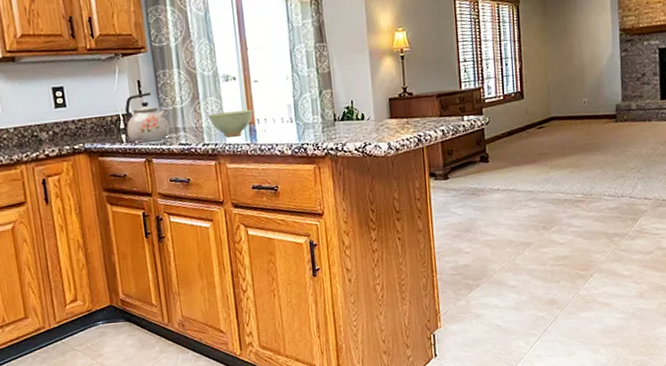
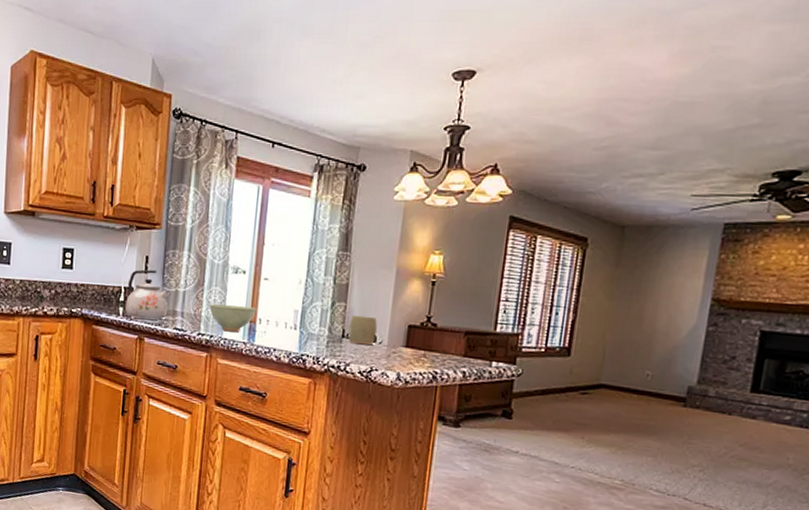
mug: none [338,97,364,125] -> present [348,315,377,346]

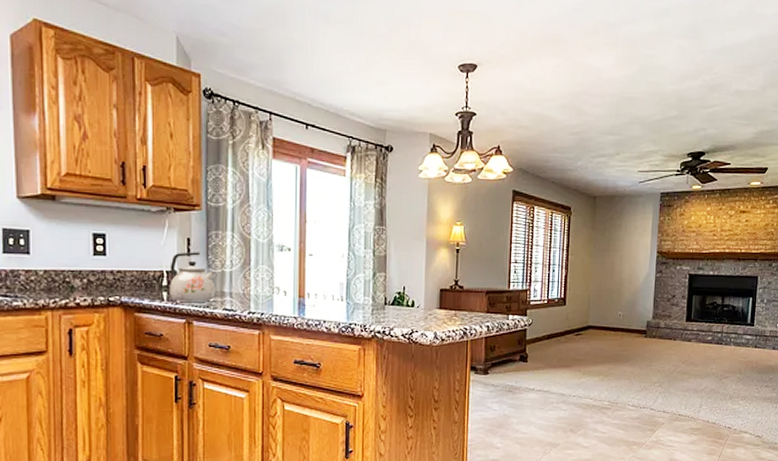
bowl: present [209,304,257,332] -> none [257,282,304,307]
mug: present [348,315,377,346] -> none [390,283,414,310]

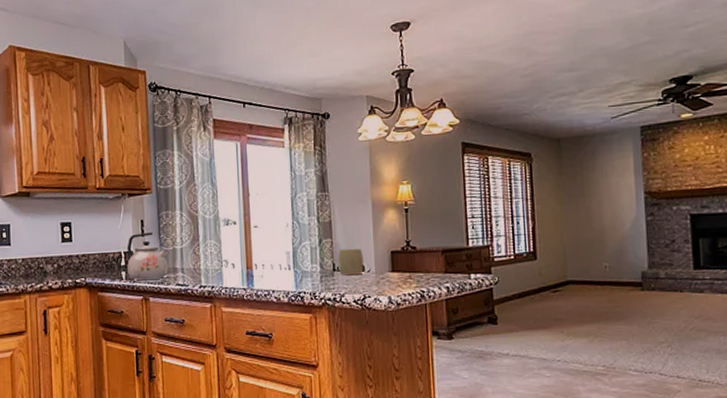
mug: none [390,283,414,310] -> present [338,248,364,276]

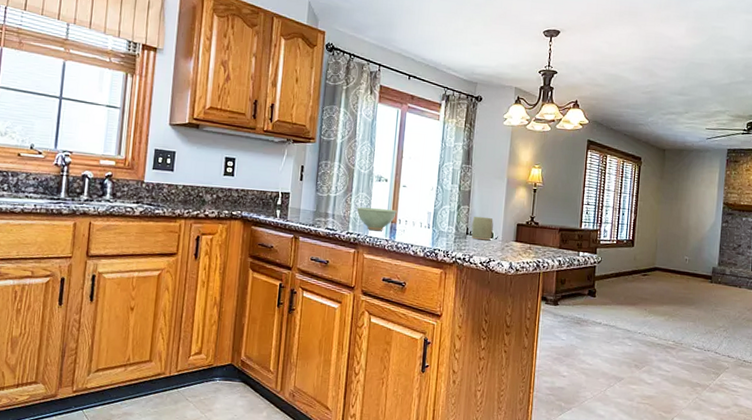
kettle: present [127,232,168,281] -> none [282,177,322,222]
bowl: none [206,254,251,280] -> present [356,207,397,231]

